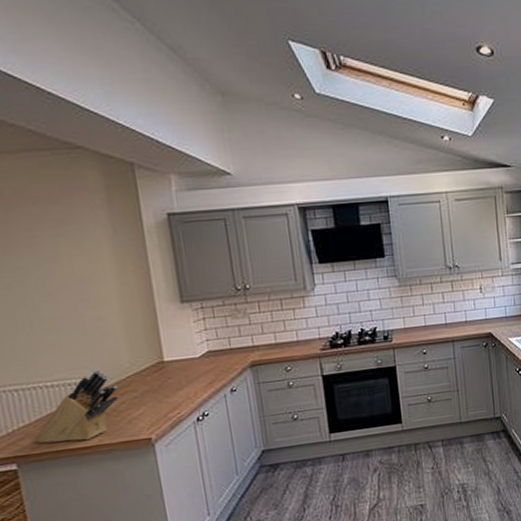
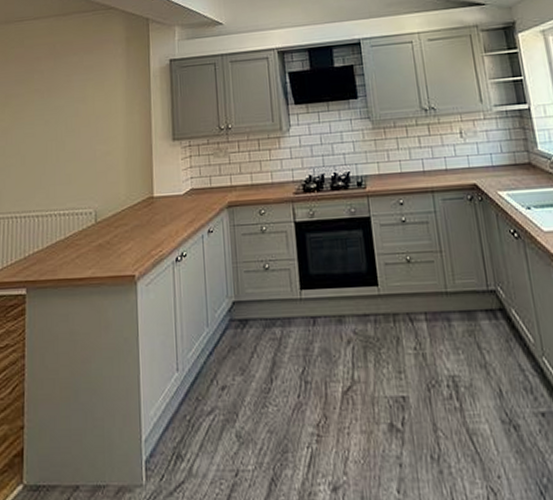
knife block: present [34,369,119,444] -> none [43,201,113,272]

